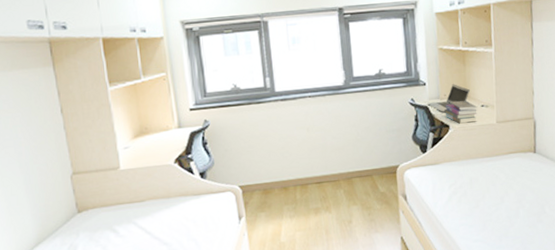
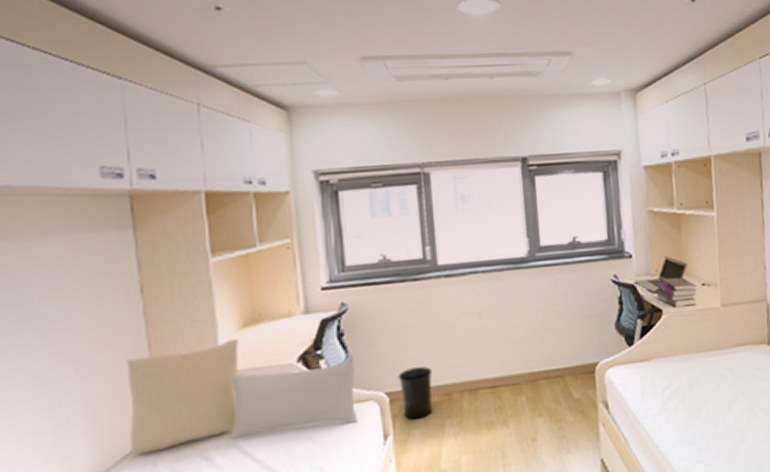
pillow: none [54,146,133,227] -> present [126,338,239,455]
pillow: none [128,162,220,218] -> present [231,359,358,440]
waste bin: none [248,167,274,206] -> present [398,366,433,420]

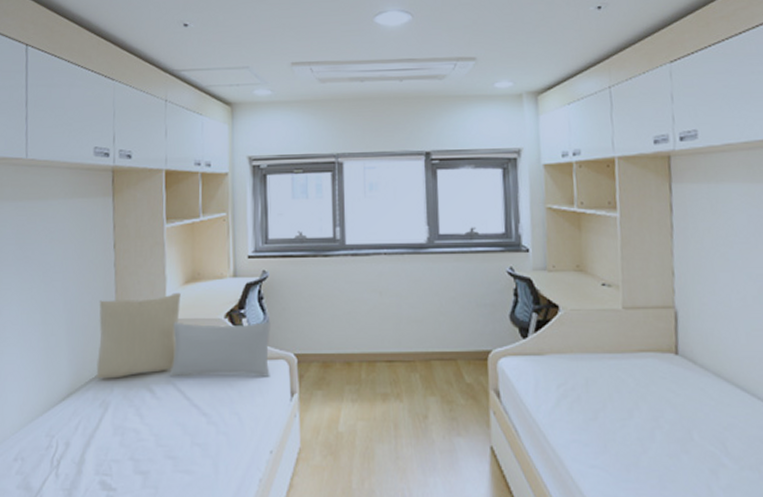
waste bin: present [398,366,433,420] -> none [306,335,336,381]
laptop: present [634,256,688,293] -> none [530,253,587,288]
books: present [656,277,698,308] -> none [552,275,597,305]

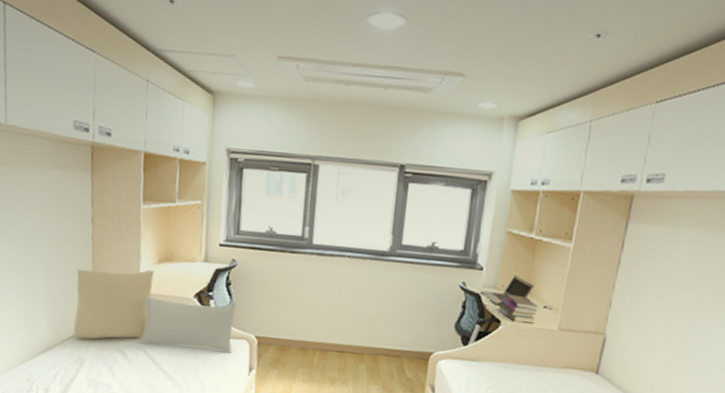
laptop: none [530,253,587,288] -> present [480,275,534,305]
books: none [552,275,597,305] -> present [498,294,539,324]

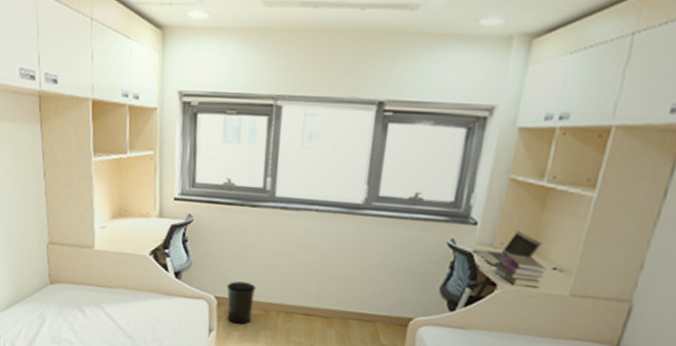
pillow: present [73,269,154,340] -> none [33,225,108,297]
pillow: present [141,296,236,353] -> none [99,253,193,314]
waste bin: none [267,321,295,363] -> present [226,281,256,324]

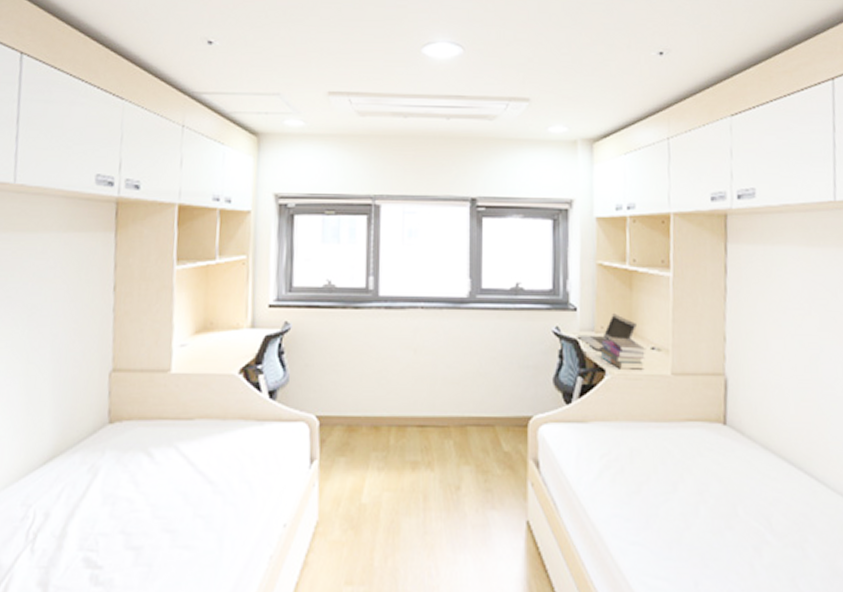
waste bin: present [226,281,256,324] -> none [330,395,364,447]

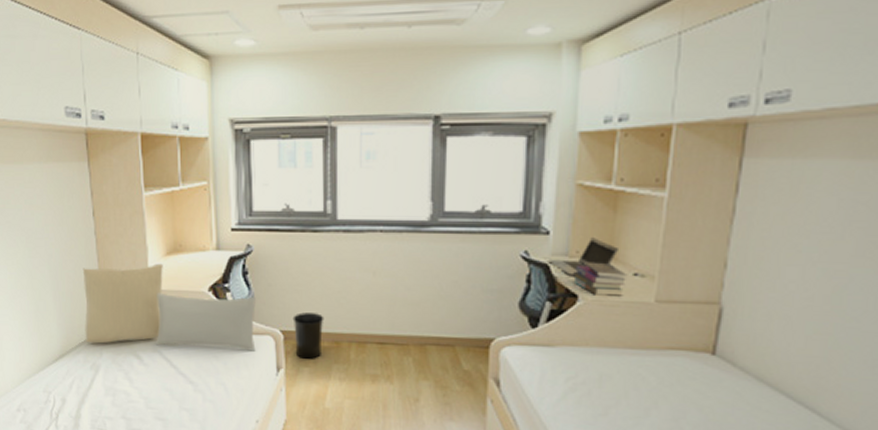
pillow: none [85,343,190,440] -> present [82,263,163,344]
pillow: none [172,376,291,441] -> present [156,292,256,351]
waste bin: none [330,395,364,447] -> present [292,312,324,359]

